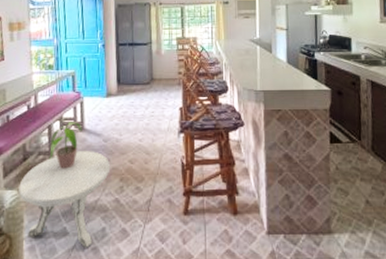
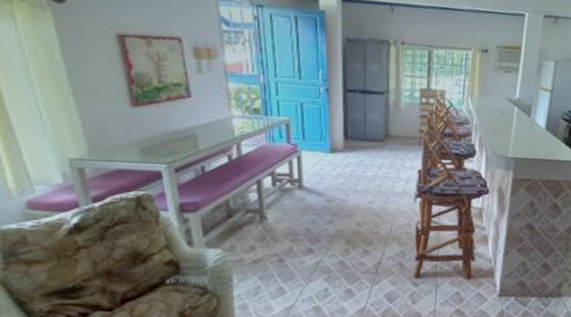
side table: present [18,151,110,248] -> none [224,211,334,307]
potted plant: present [49,122,82,169] -> none [260,178,300,229]

